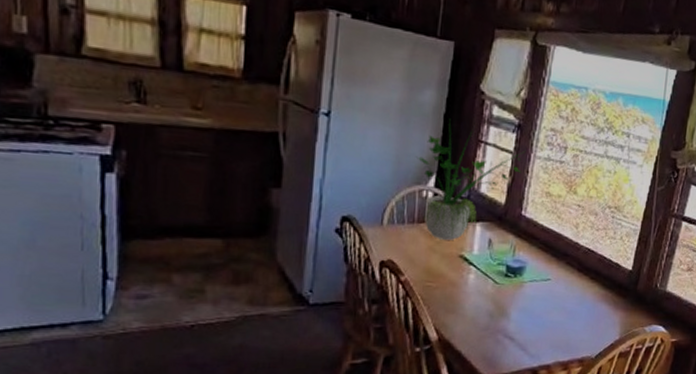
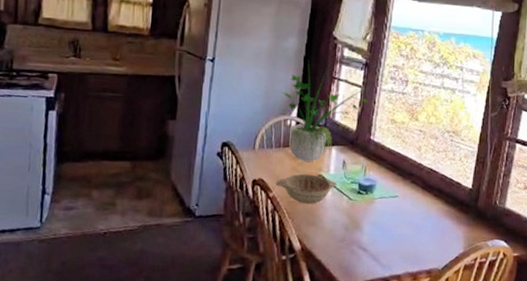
decorative bowl: none [408,253,482,289] -> present [275,173,337,205]

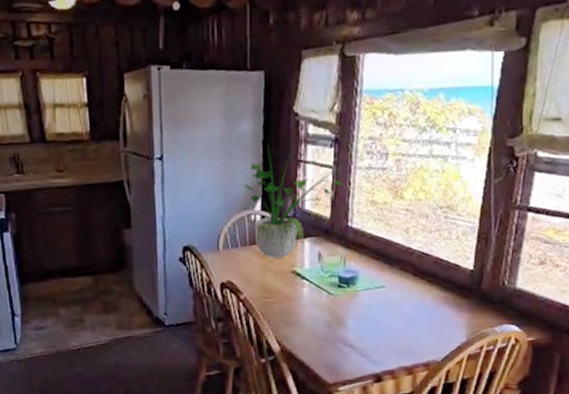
decorative bowl: present [275,173,337,205] -> none [245,271,314,304]

